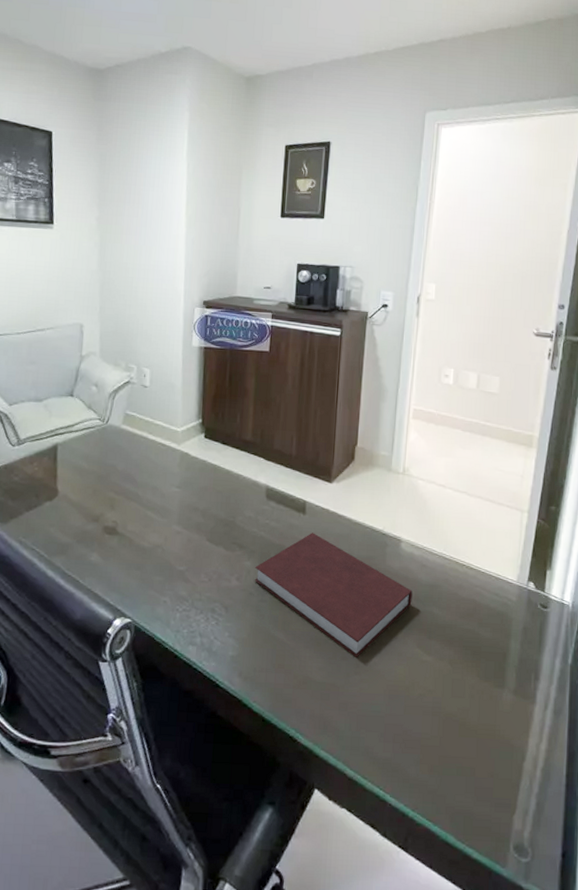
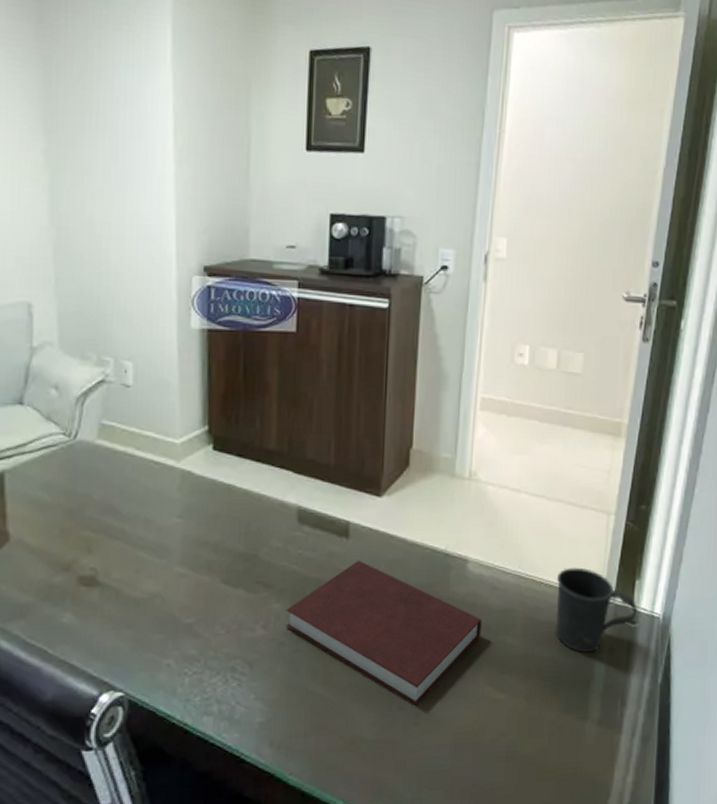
mug: none [476,554,549,630] -> present [556,567,638,654]

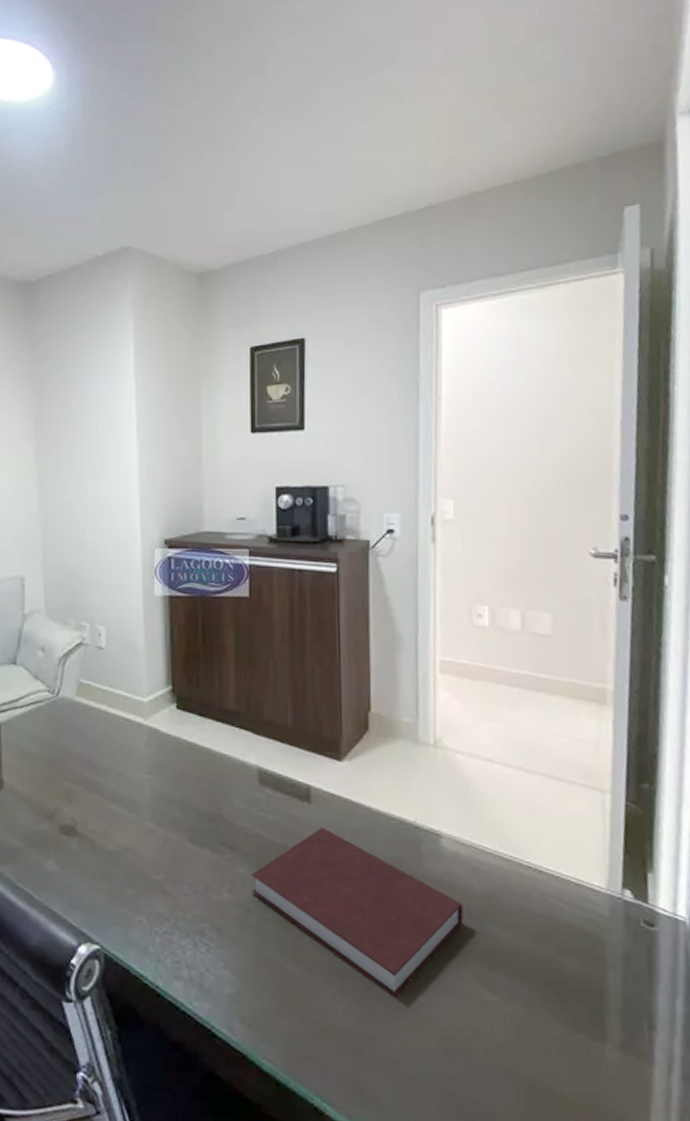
mug: present [556,567,638,654] -> none [548,851,655,957]

